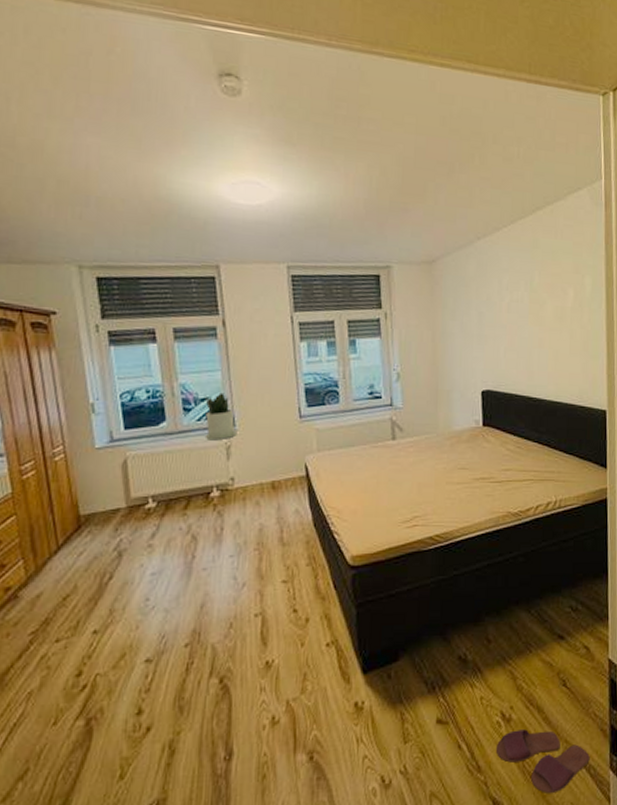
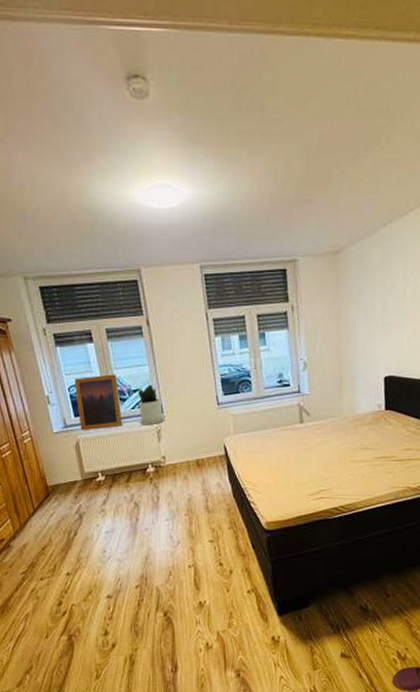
picture frame: none [128,380,185,447] -> present [74,374,123,431]

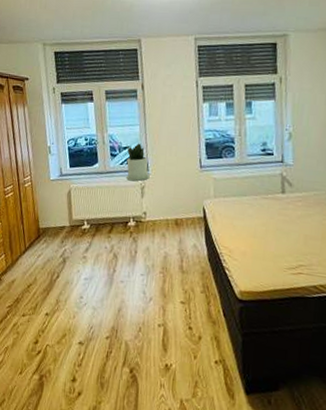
picture frame: present [74,374,123,431] -> none [73,131,111,181]

